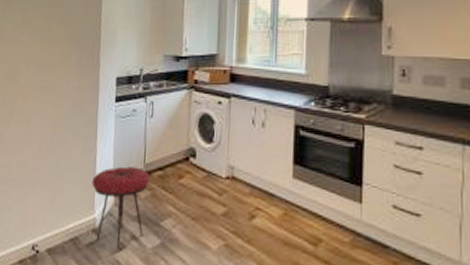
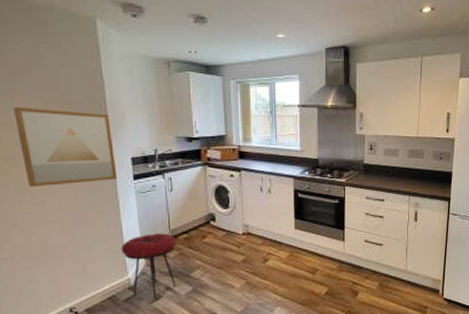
wall art: none [19,23,102,105] -> present [13,106,118,188]

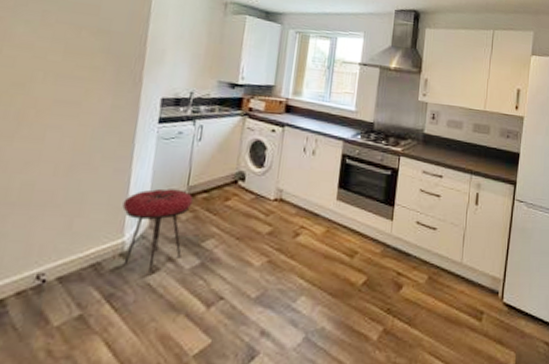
wall art: present [13,106,118,188] -> none [30,28,147,121]

